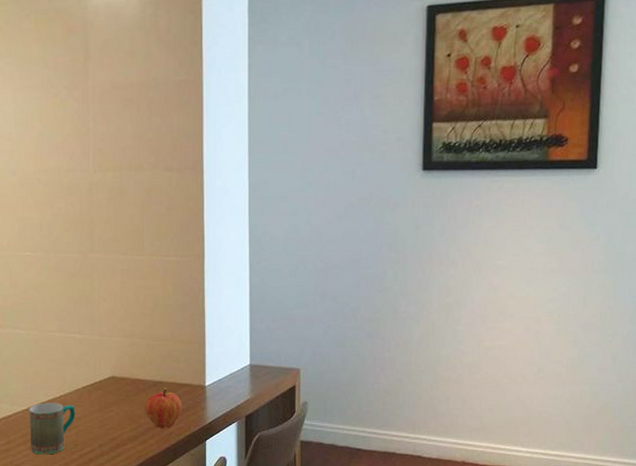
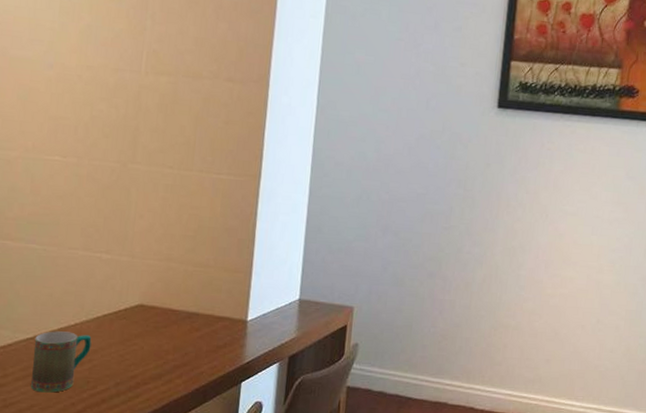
fruit: present [145,388,183,429] -> none [174,320,219,368]

